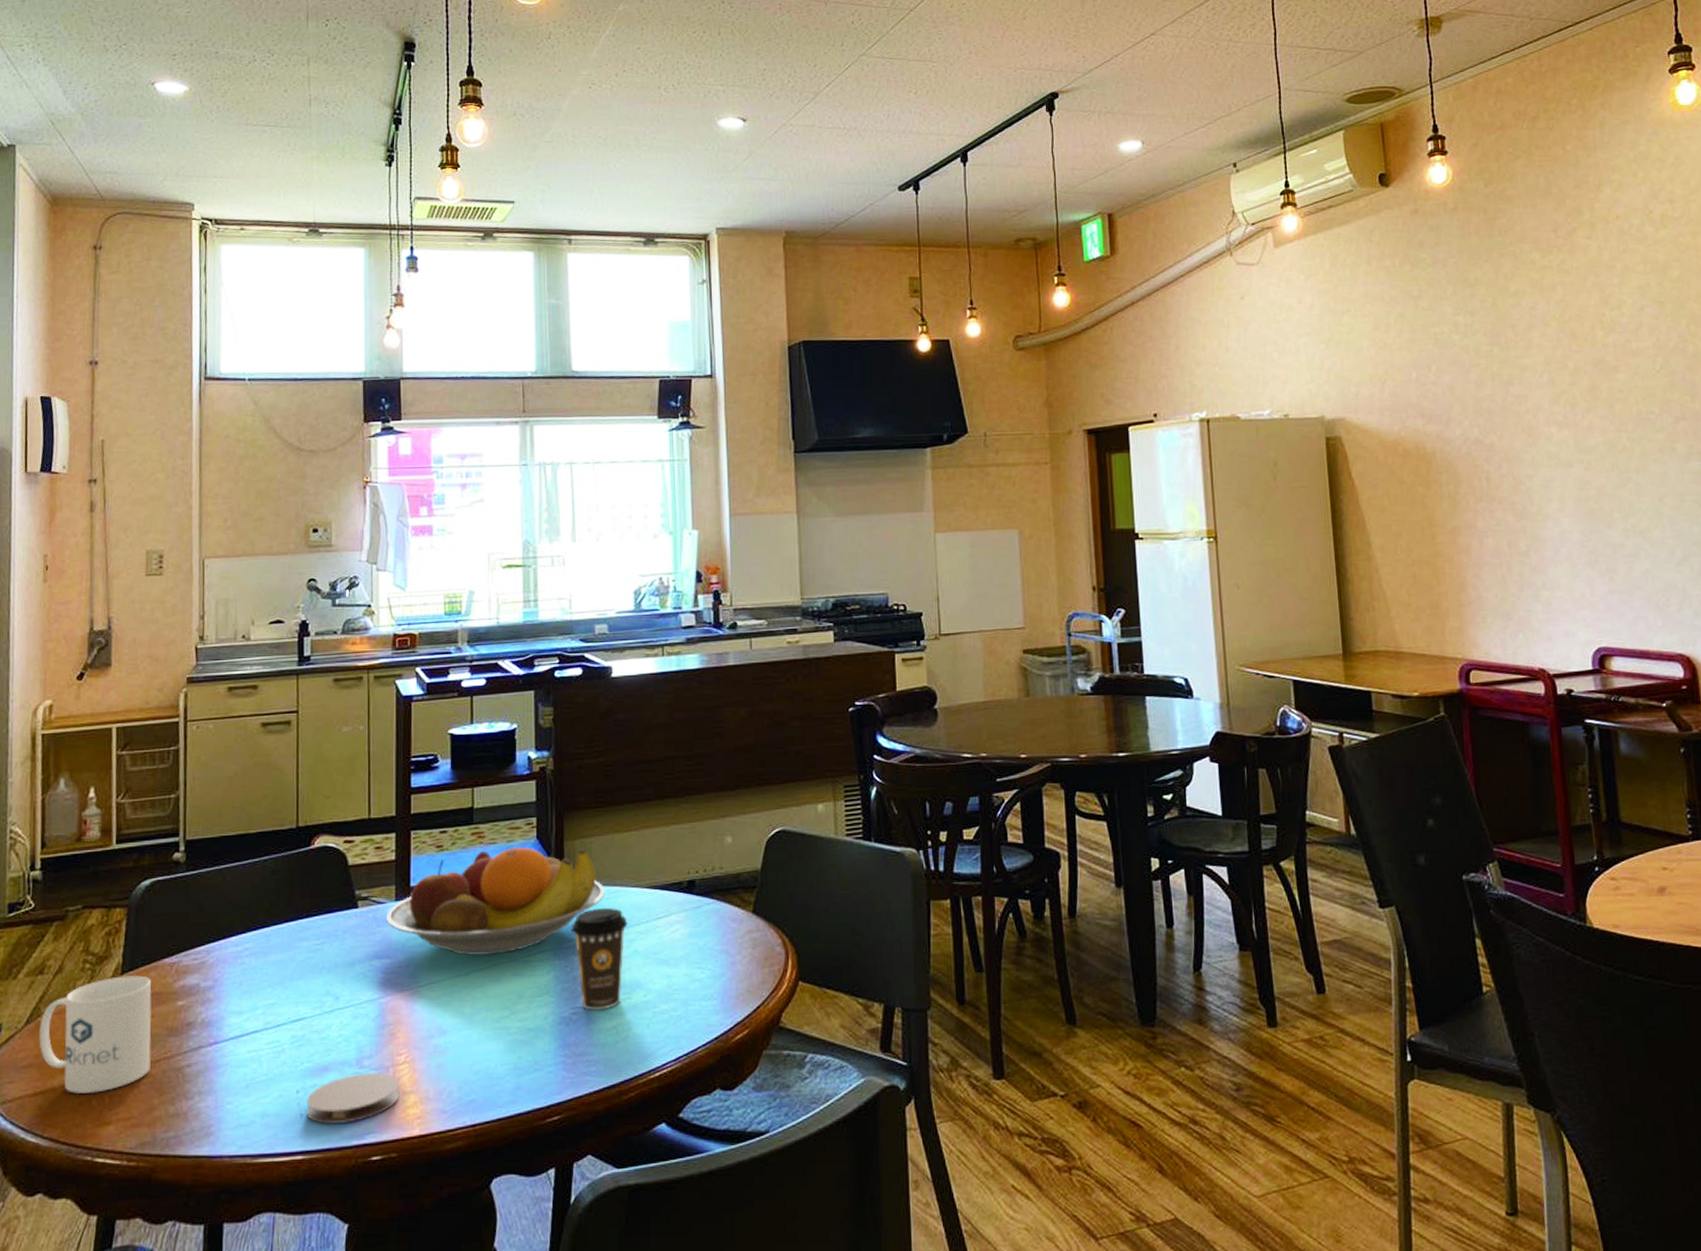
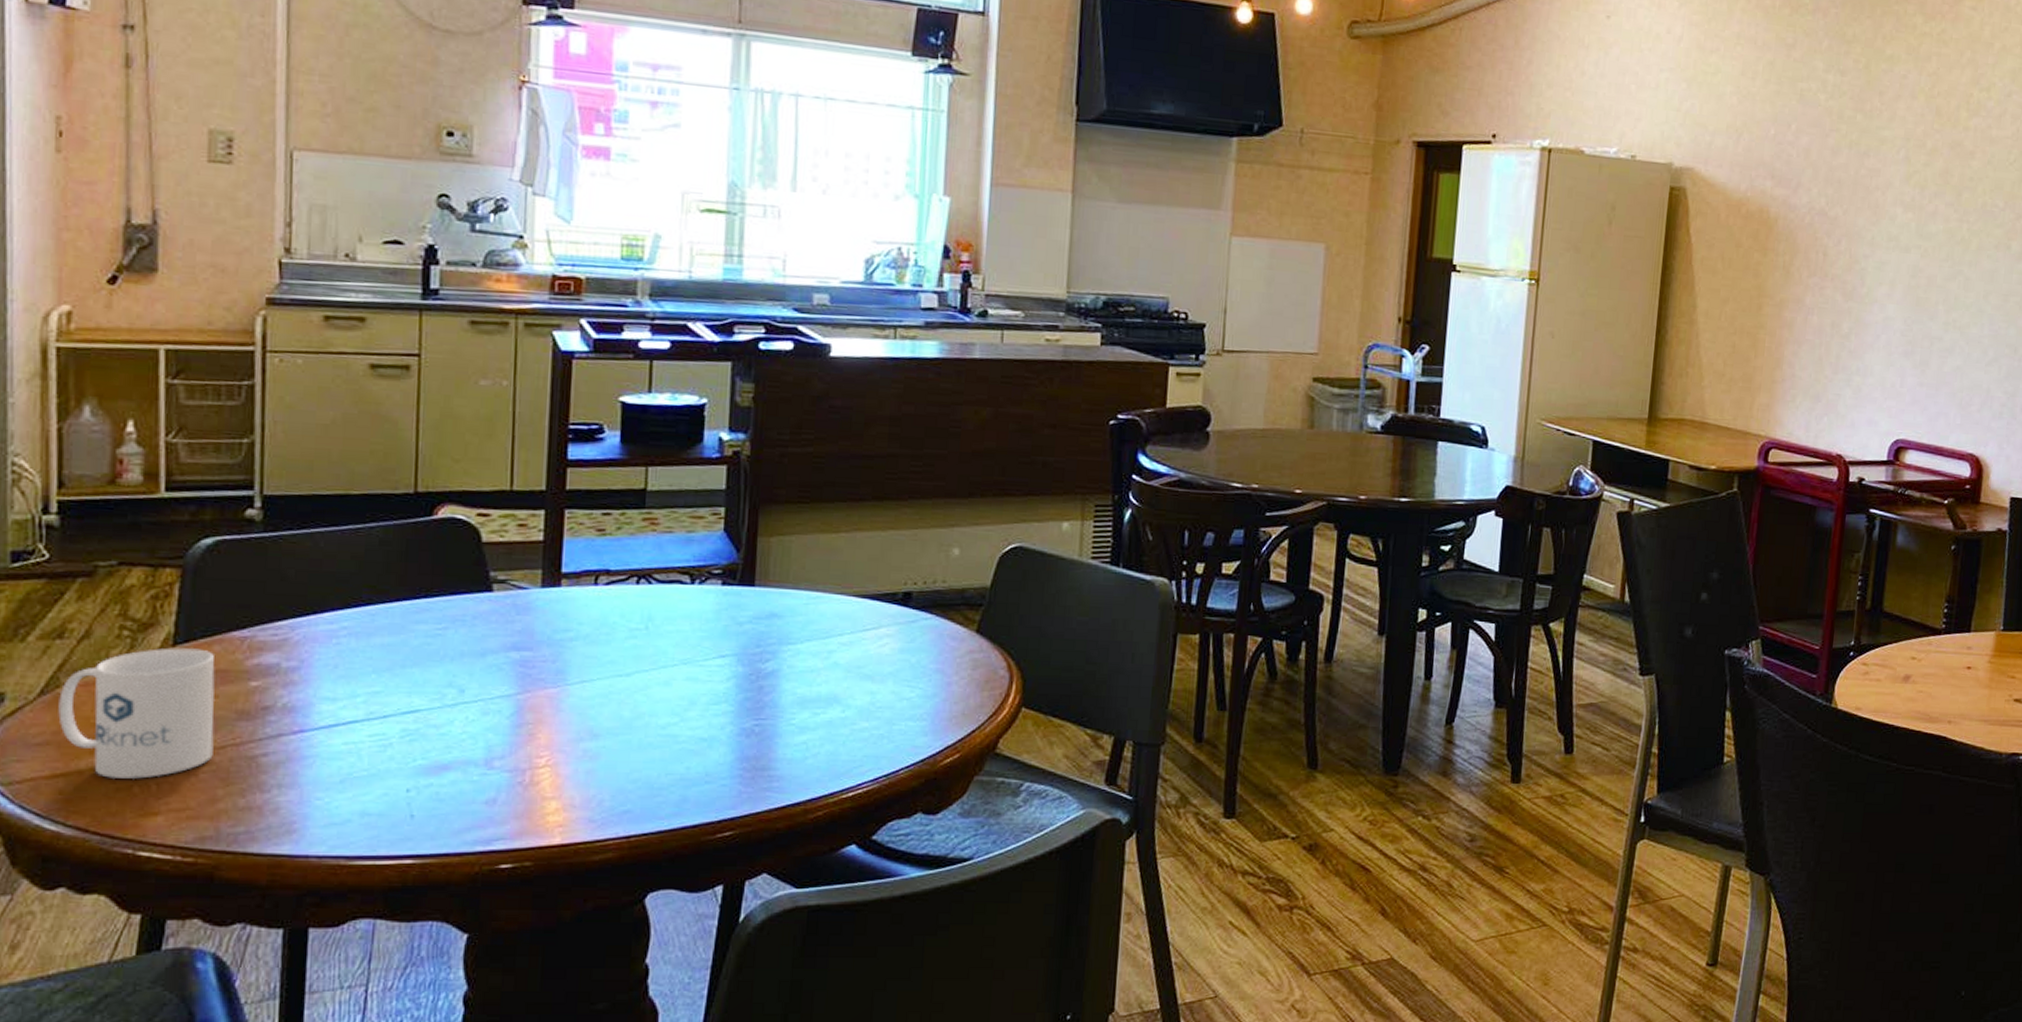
coaster: present [306,1072,400,1125] -> none [418,774,538,829]
fruit bowl: present [386,847,605,956] -> none [529,538,804,656]
coffee cup: present [571,908,628,1010] -> none [759,614,829,724]

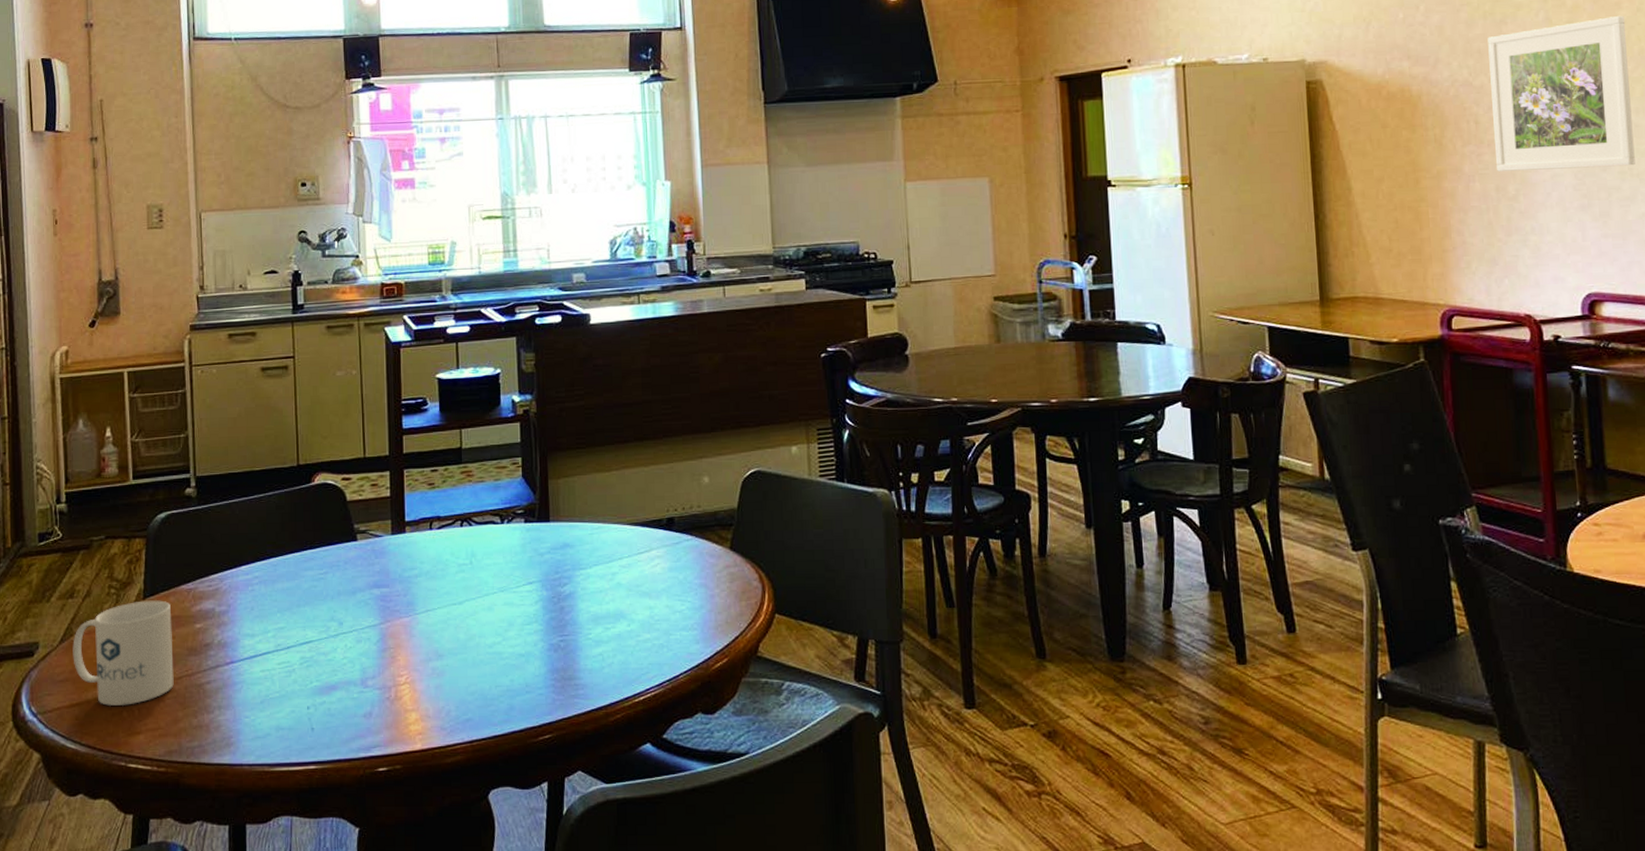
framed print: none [1835,165,1976,318] -> present [1488,15,1635,171]

